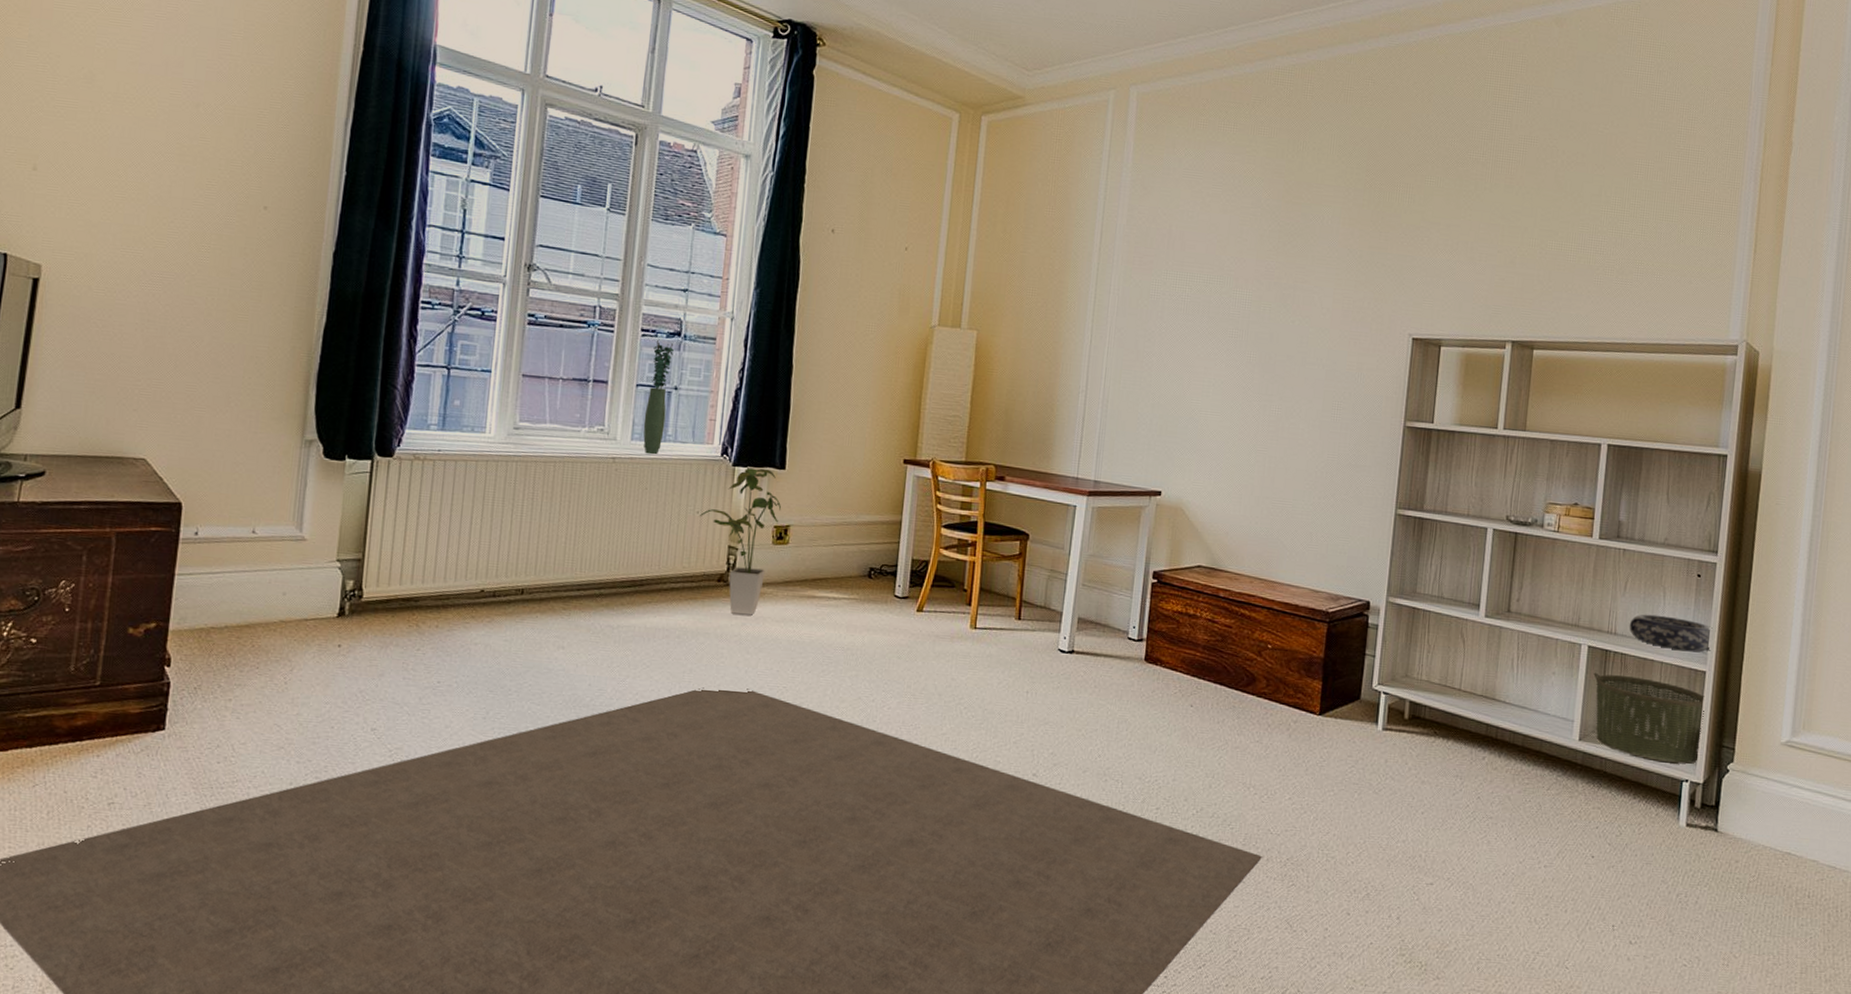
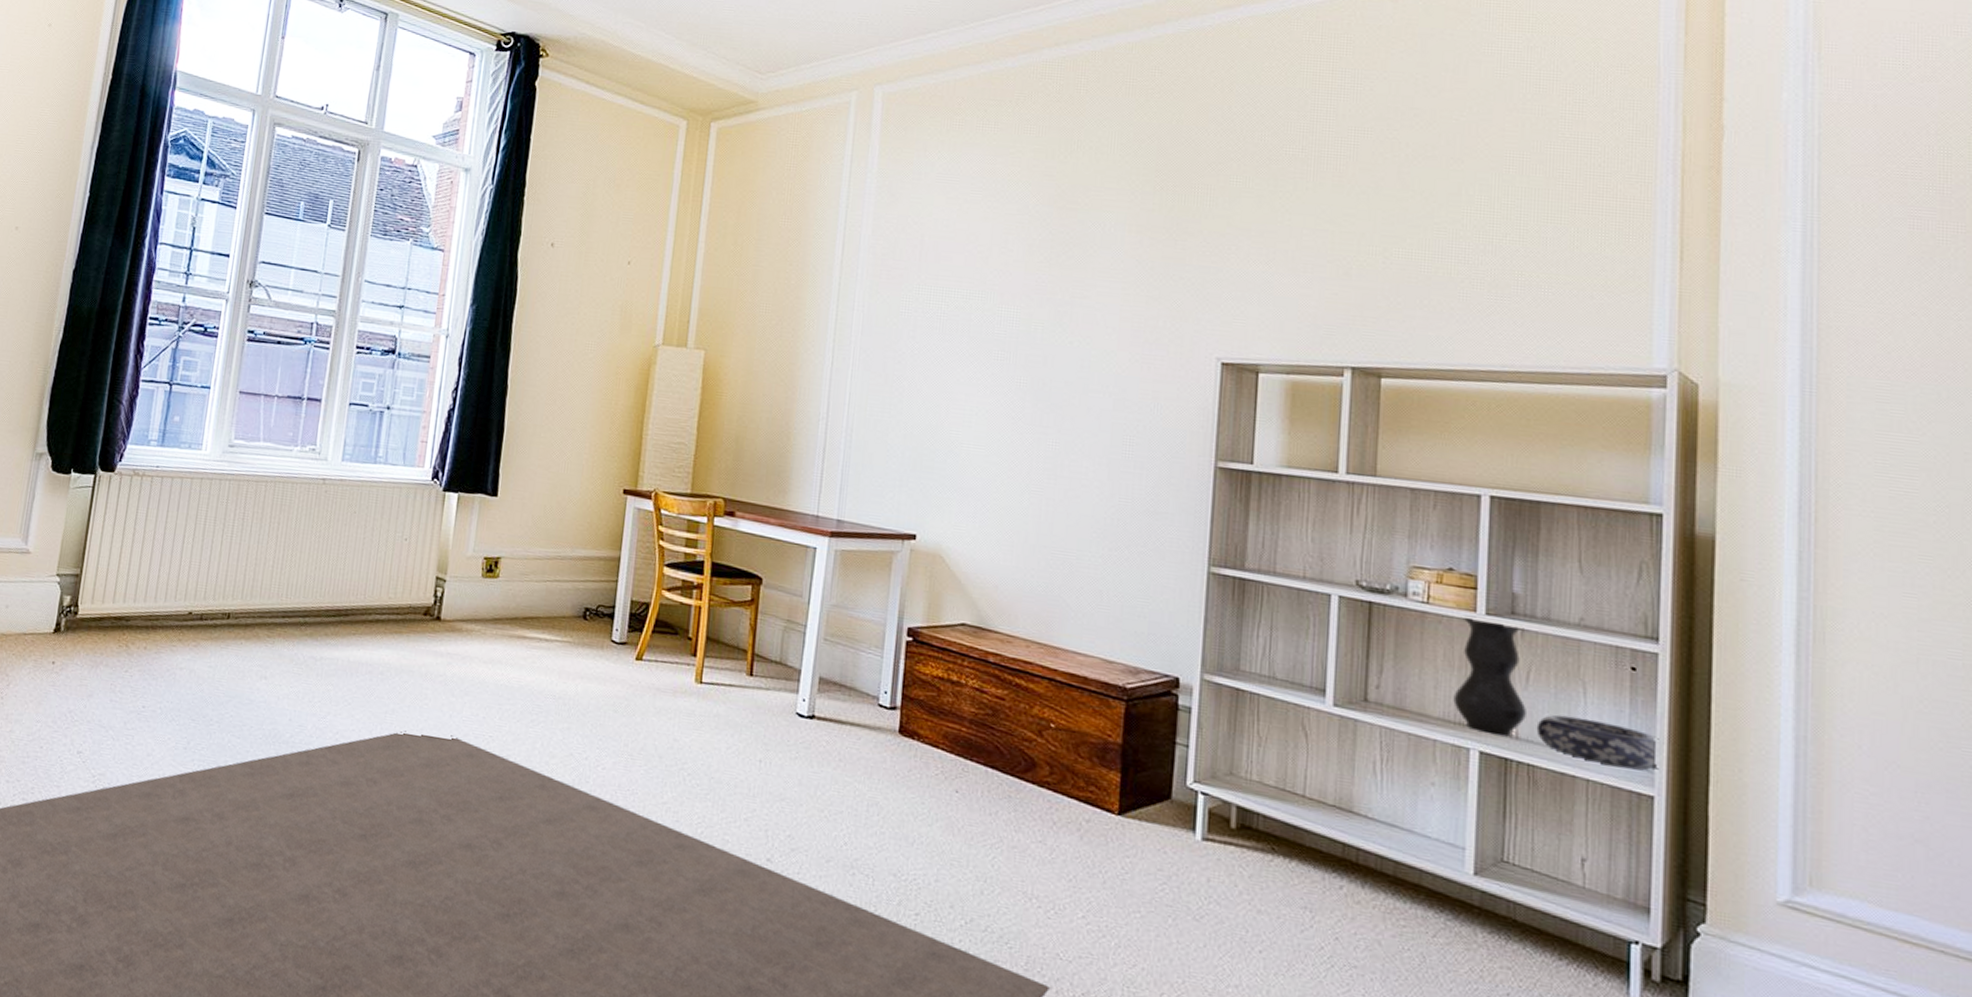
vase: present [643,340,674,455] -> none [354,358,388,477]
house plant: present [700,468,782,615] -> none [408,494,493,654]
vase: none [1572,540,1626,632] -> present [1453,615,1526,736]
basket: present [1593,672,1705,765] -> none [1489,786,1656,920]

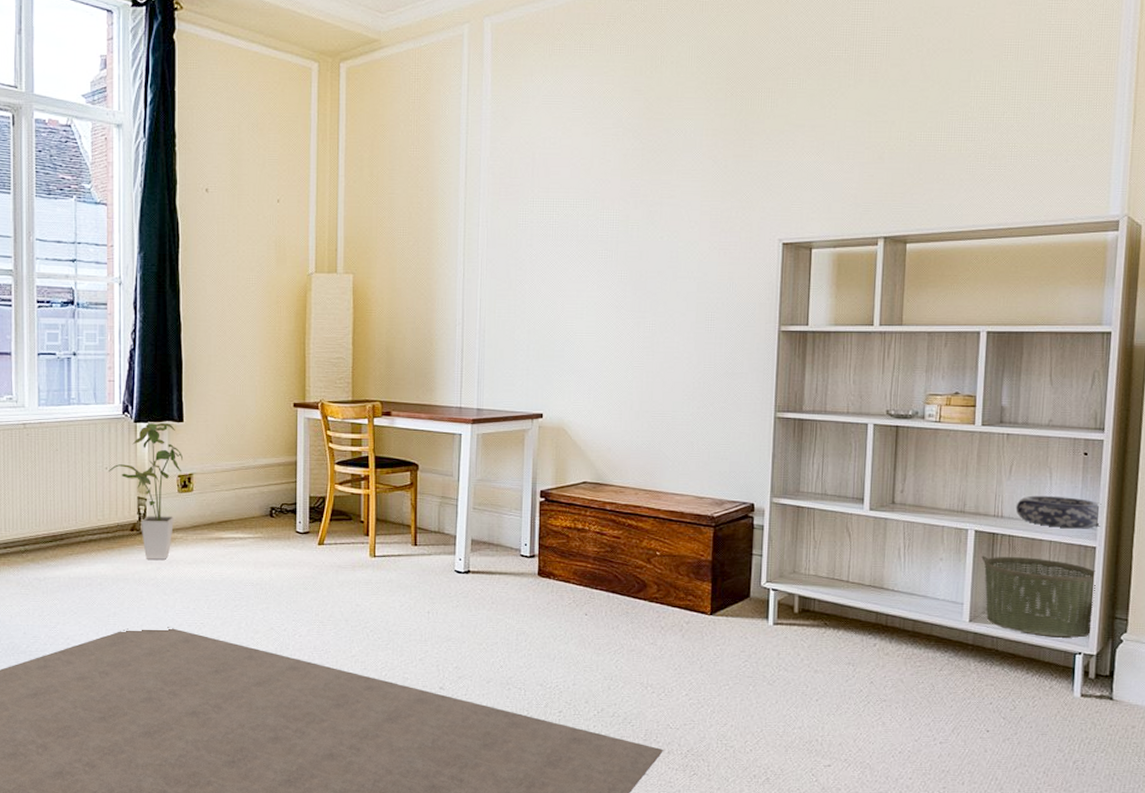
house plant: none [408,494,493,654] -> present [109,423,184,560]
vase: present [1453,615,1526,736] -> none [957,428,1009,516]
basket: none [1489,786,1656,920] -> present [981,555,1096,638]

